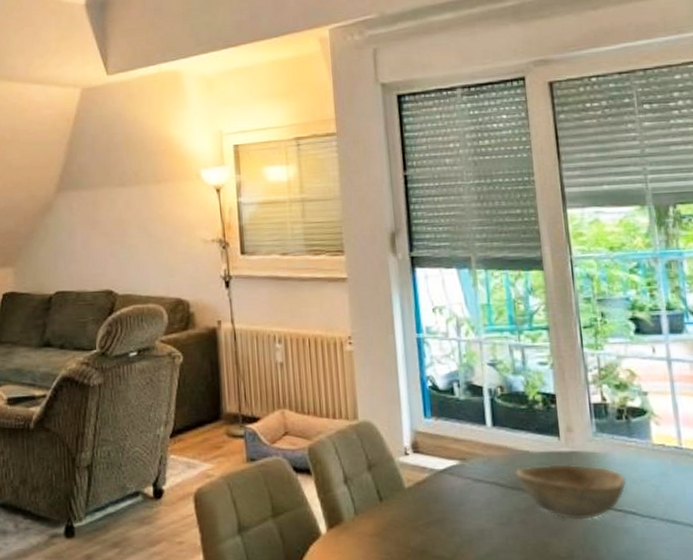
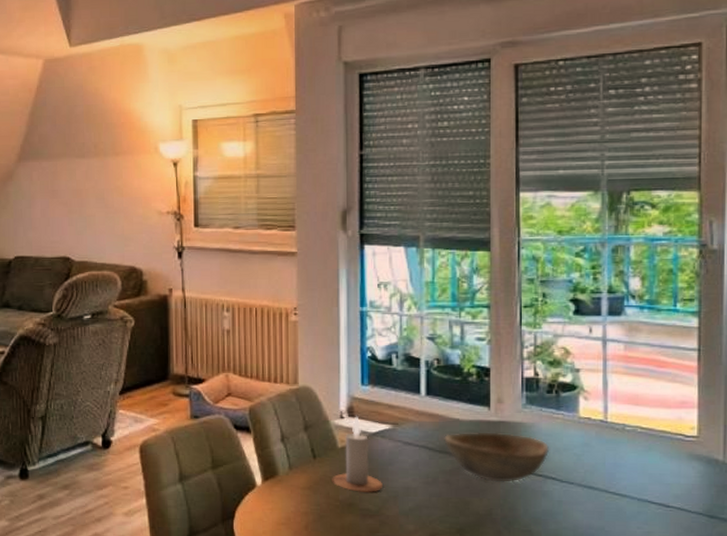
candle: none [401,452,455,537] -> present [332,416,382,492]

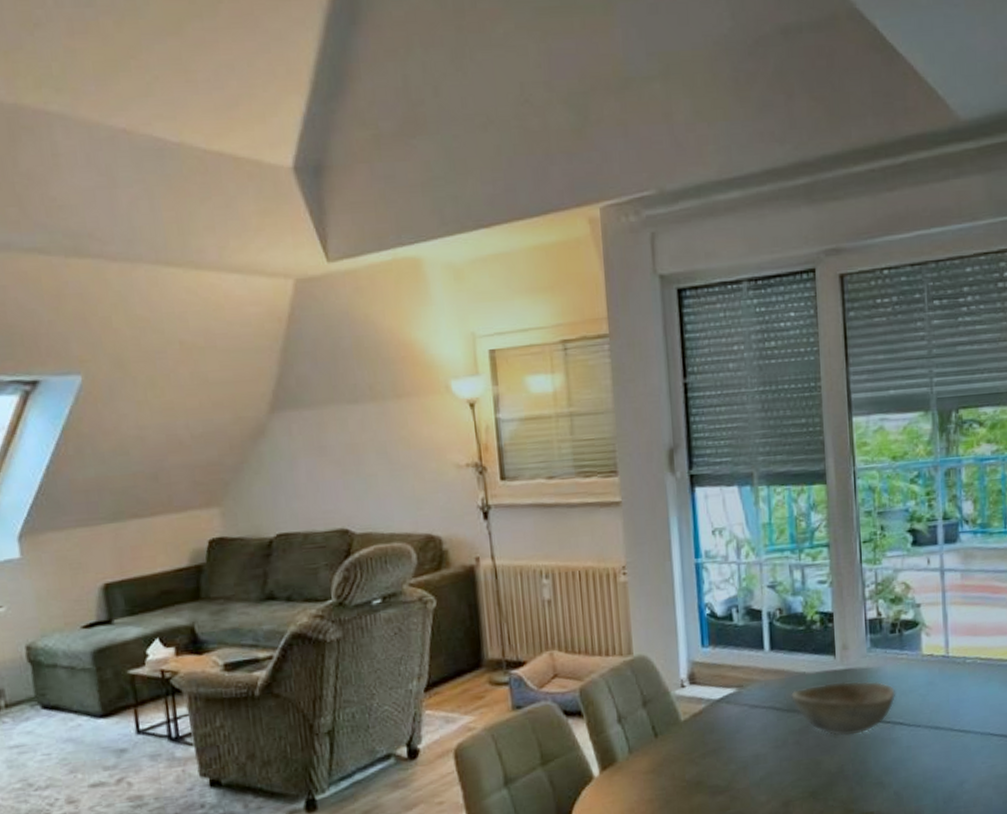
candle: present [332,416,382,492] -> none [676,683,731,768]

